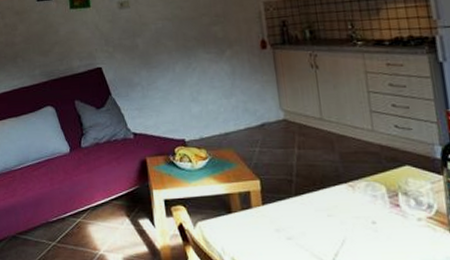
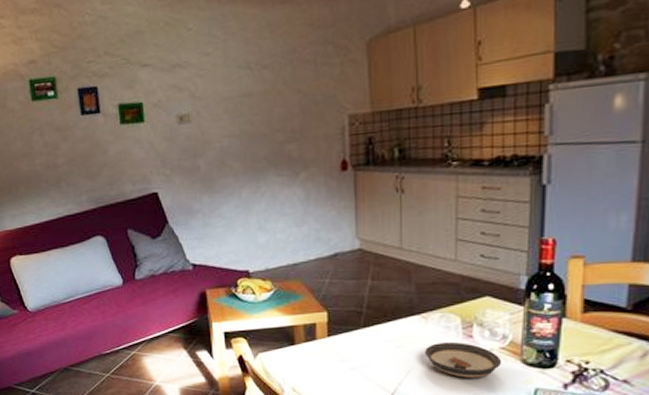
saucer: none [356,210,432,249] -> present [425,341,502,378]

